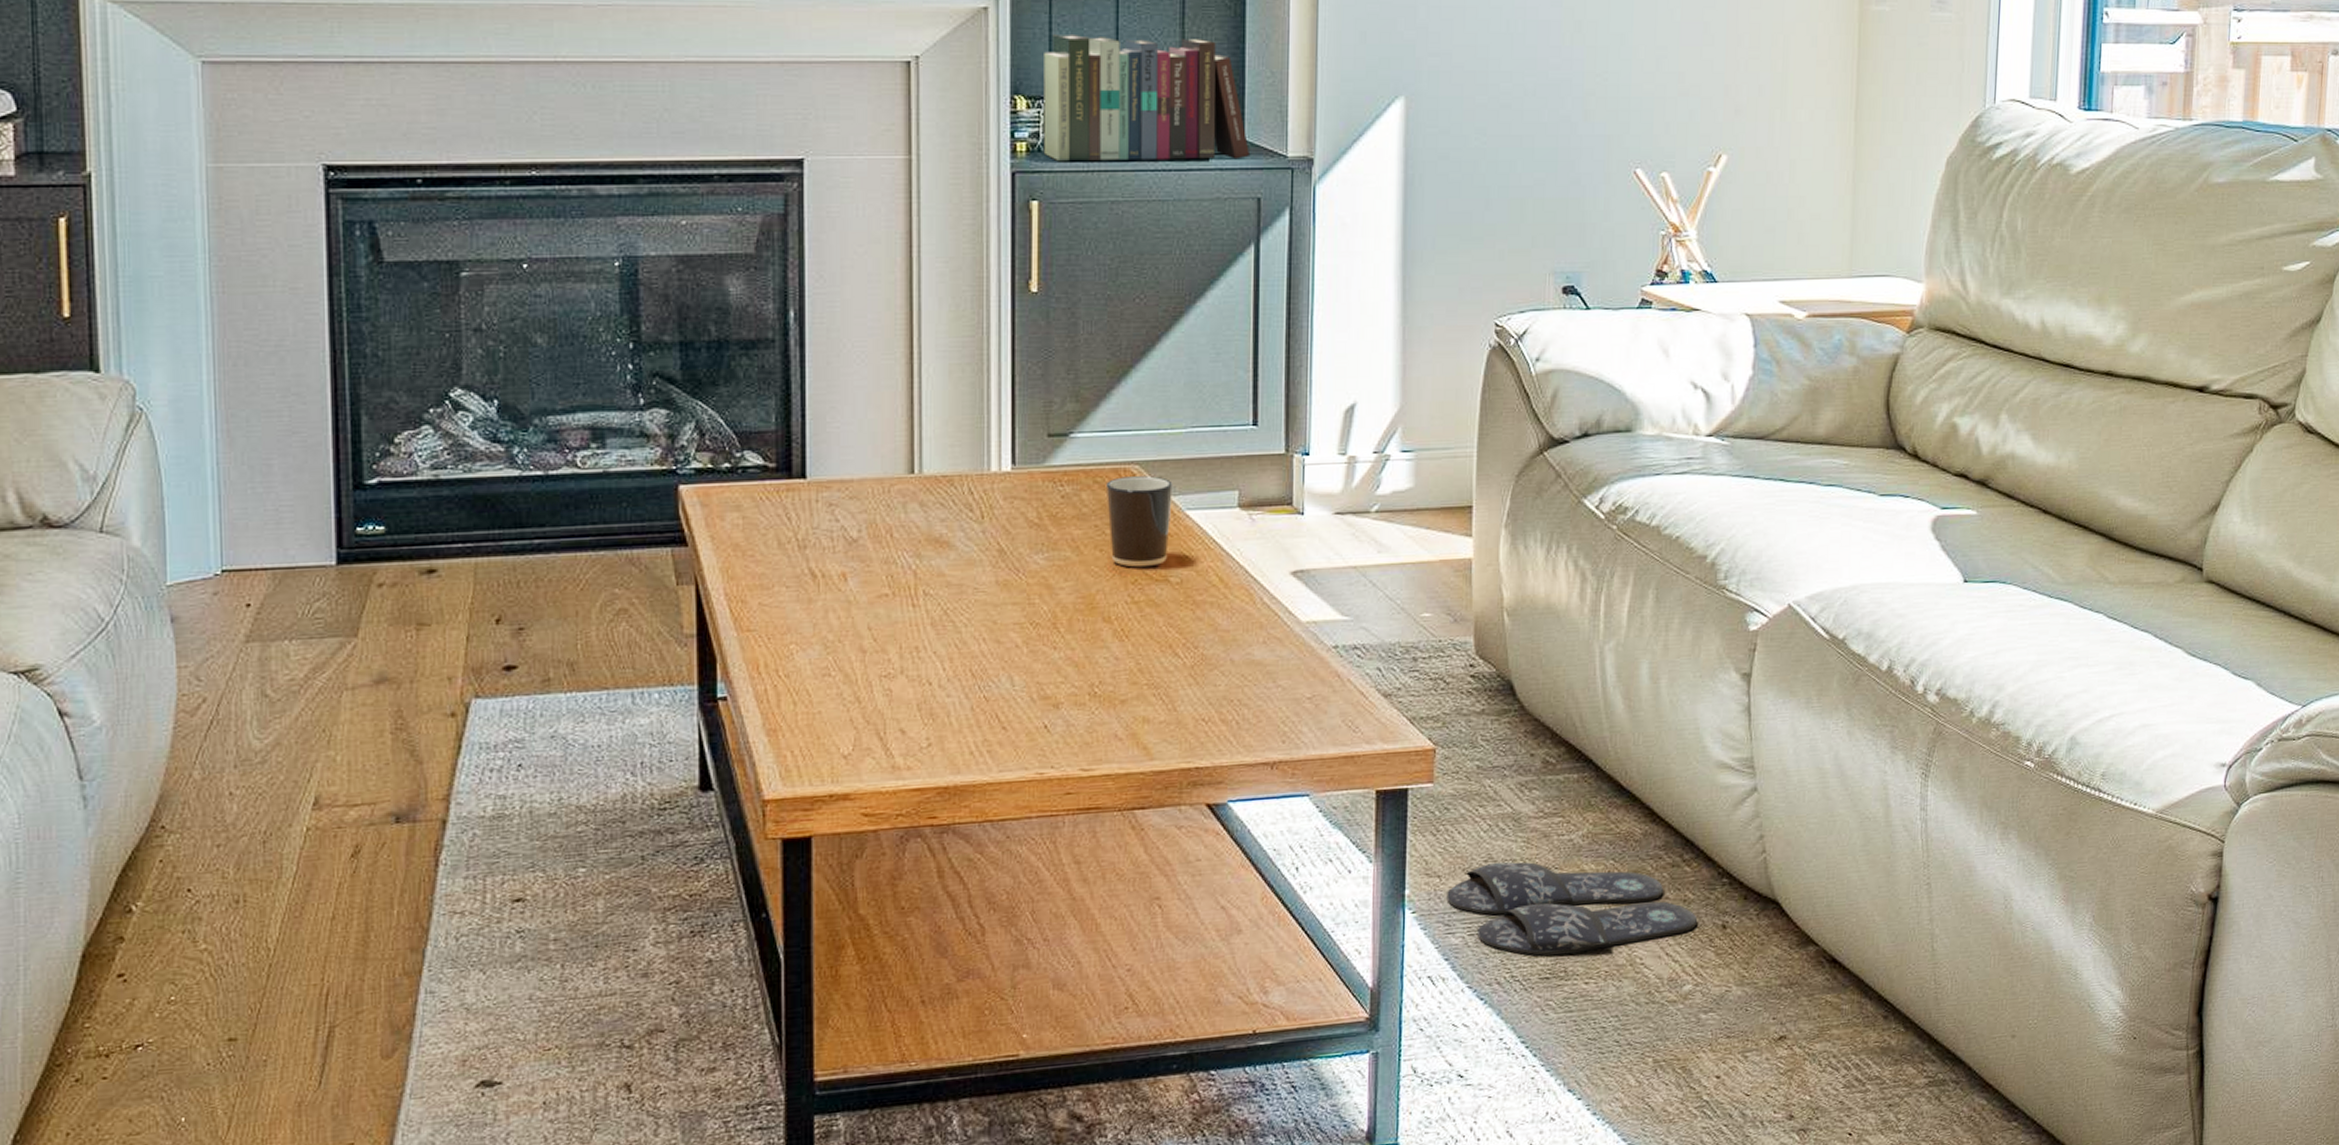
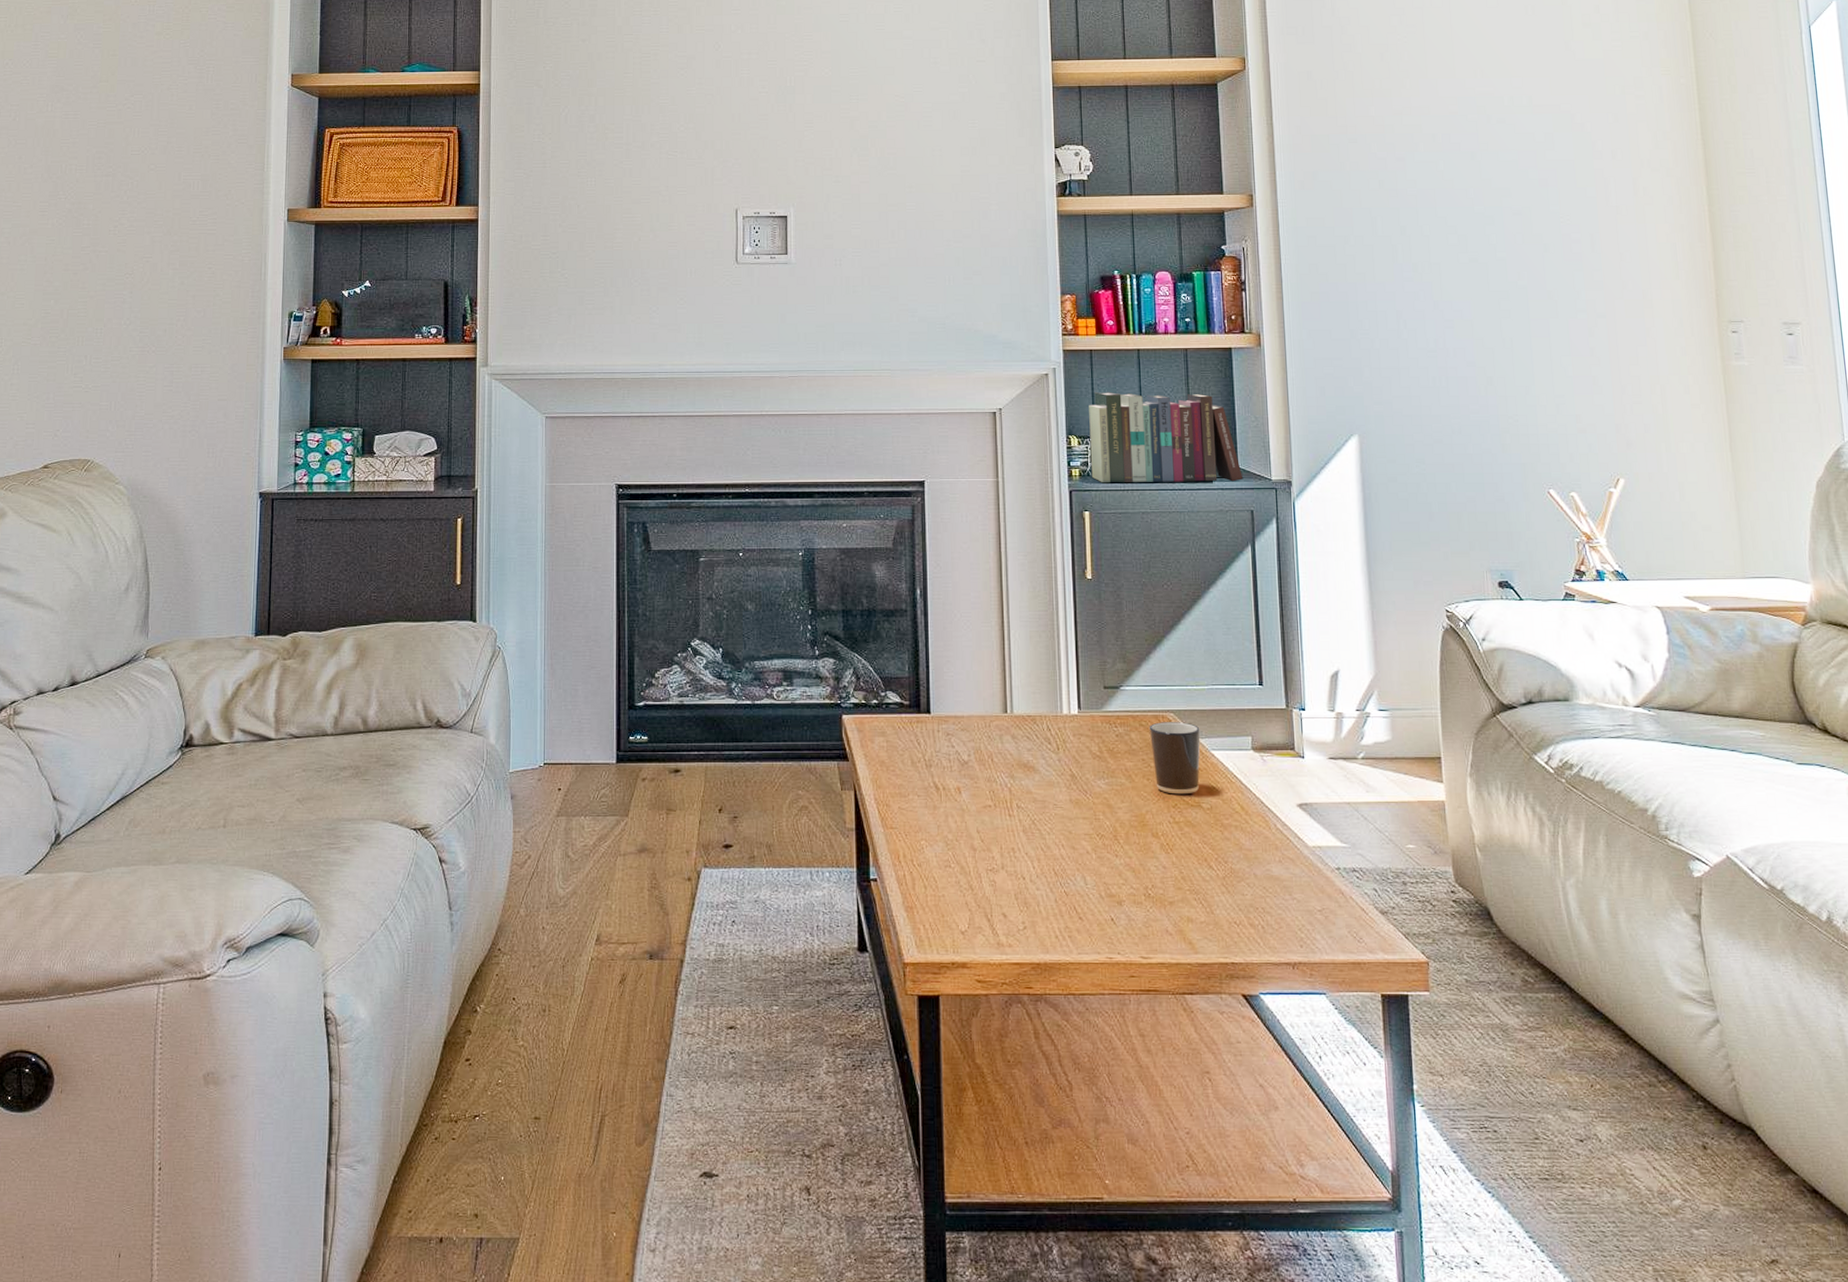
slippers: present [1446,861,1697,956] -> none [1449,1068,1678,1159]

